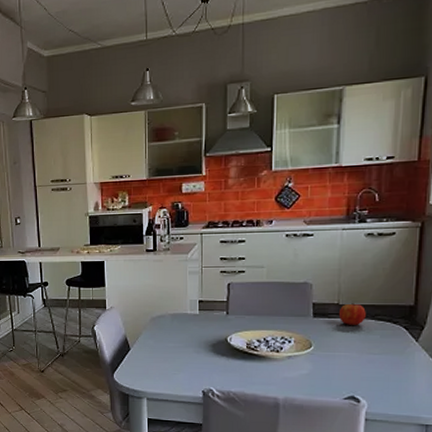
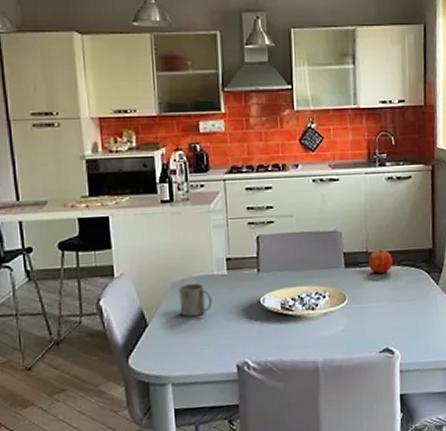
mug: none [157,320,184,346] -> present [179,284,212,317]

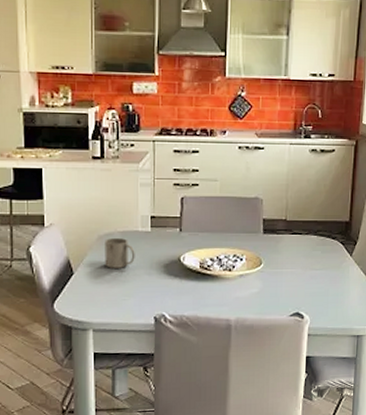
apple: present [368,250,393,274] -> none [286,219,310,241]

